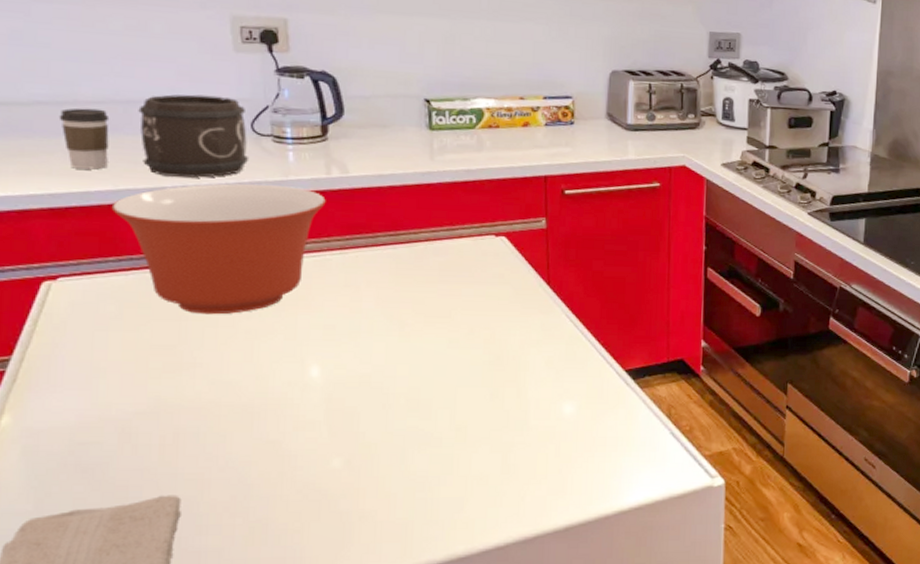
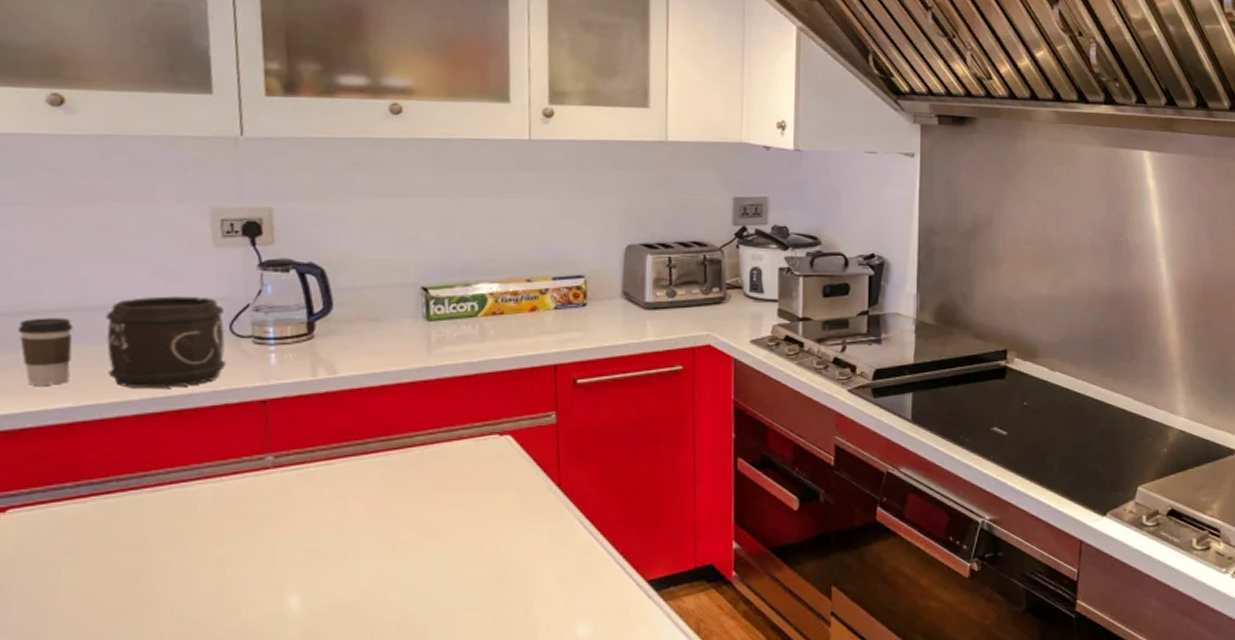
mixing bowl: present [111,183,326,315] -> none [71,392,311,543]

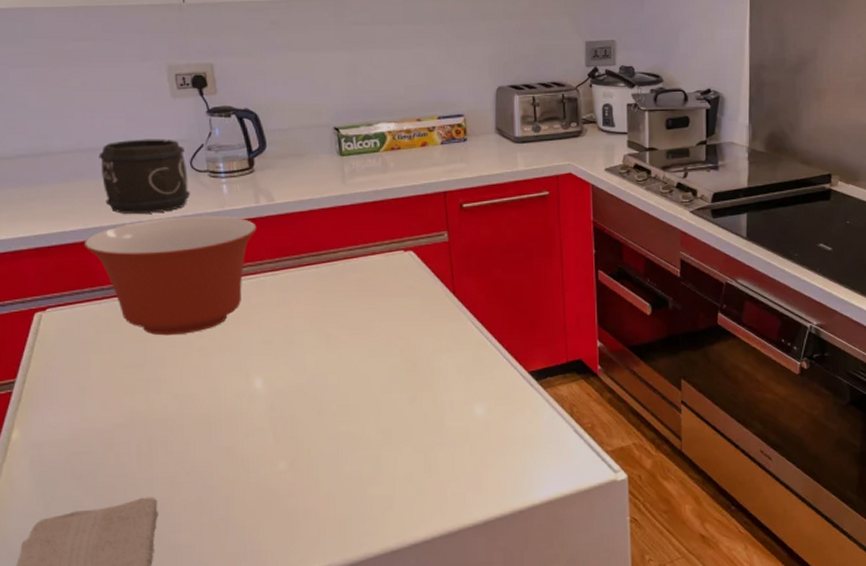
coffee cup: present [17,317,74,385] -> none [37,158,78,212]
mixing bowl: none [71,392,311,543] -> present [83,216,257,336]

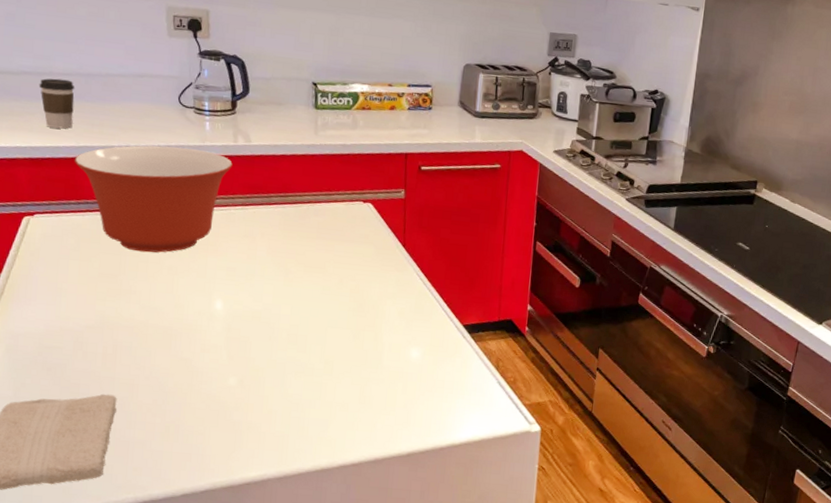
coffee cup: none [37,158,78,212] -> present [39,78,75,129]
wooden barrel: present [98,139,191,214] -> none [96,70,176,140]

